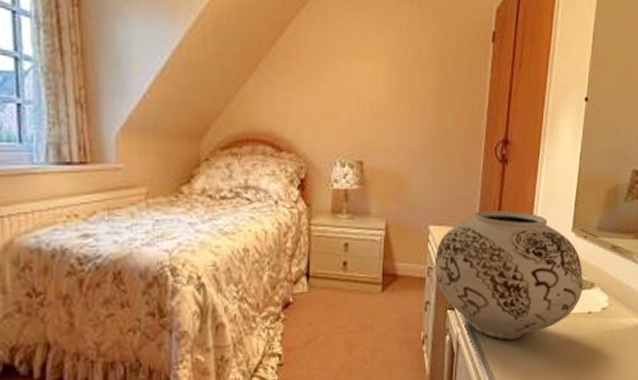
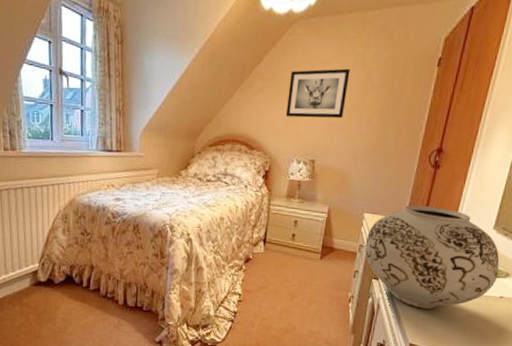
wall art: none [320,43,395,107] -> present [285,68,350,119]

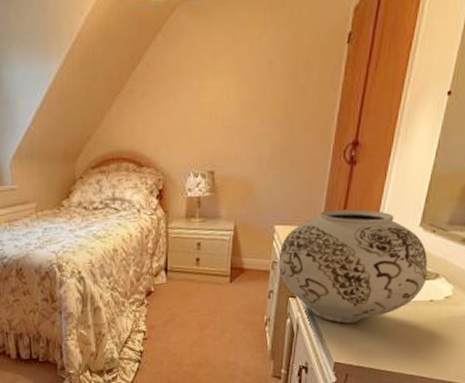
wall art: present [285,68,350,119] -> none [175,57,246,124]

